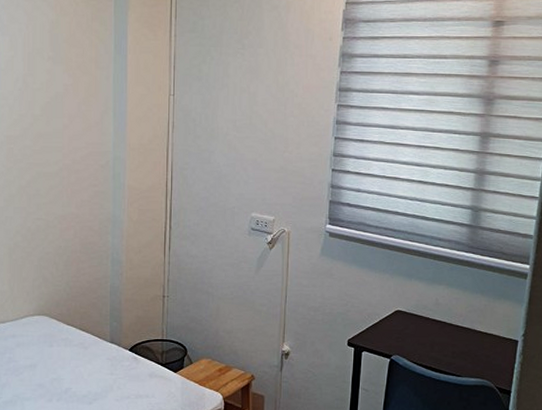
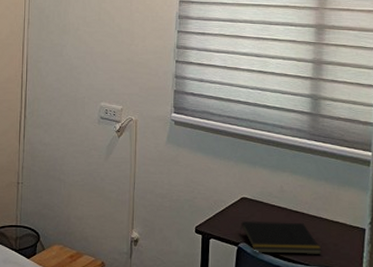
notepad: none [392,333,474,367] -> present [239,220,322,255]

